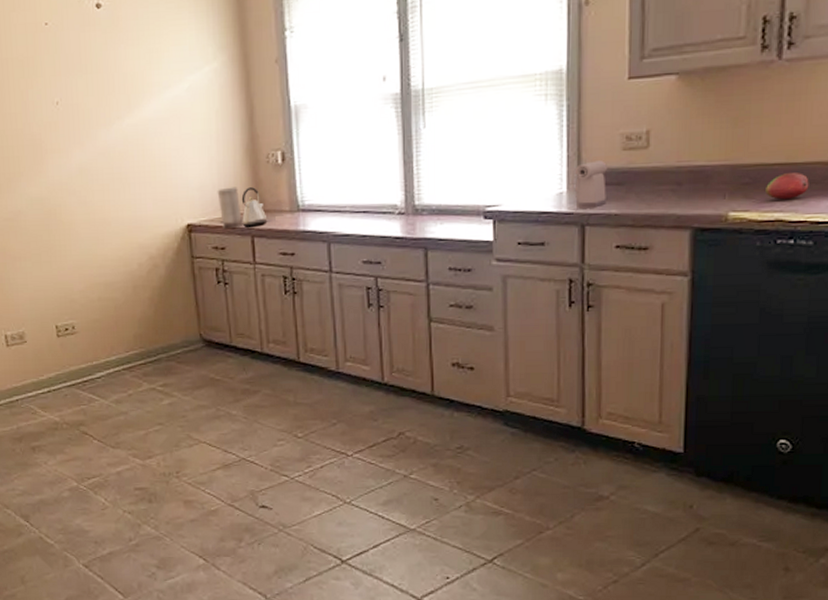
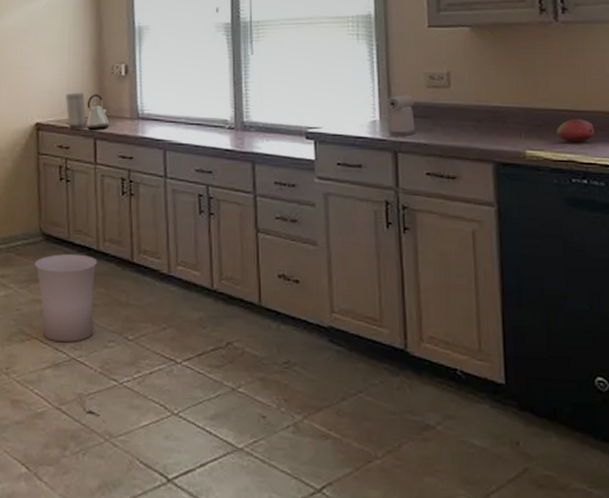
waste bin: none [197,358,262,445] -> present [35,254,97,343]

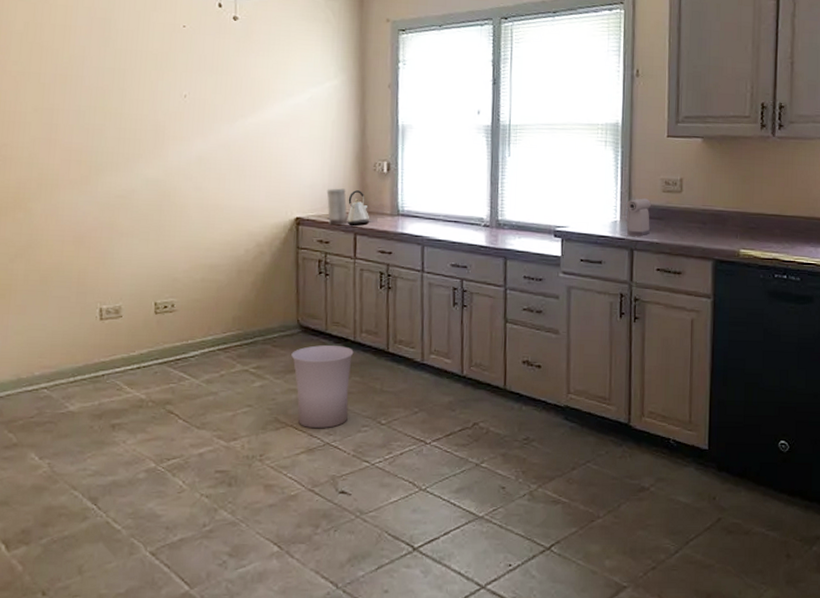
fruit: present [556,119,595,143] -> none [766,223,796,244]

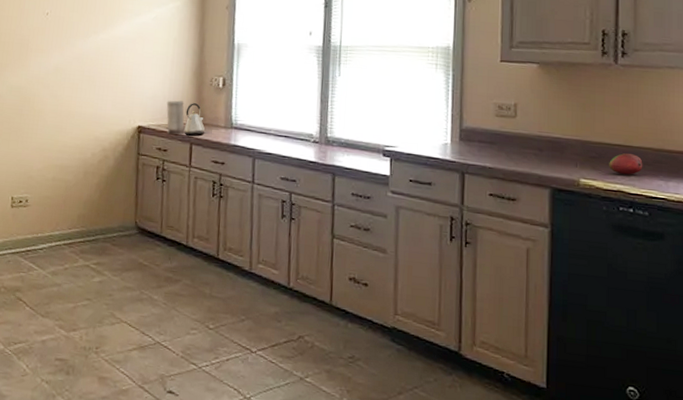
waste bin: present [291,345,354,429] -> none [128,247,186,328]
roll-top bag: present [625,198,652,237] -> none [456,122,484,161]
fruit: none [766,223,796,244] -> present [609,153,643,175]

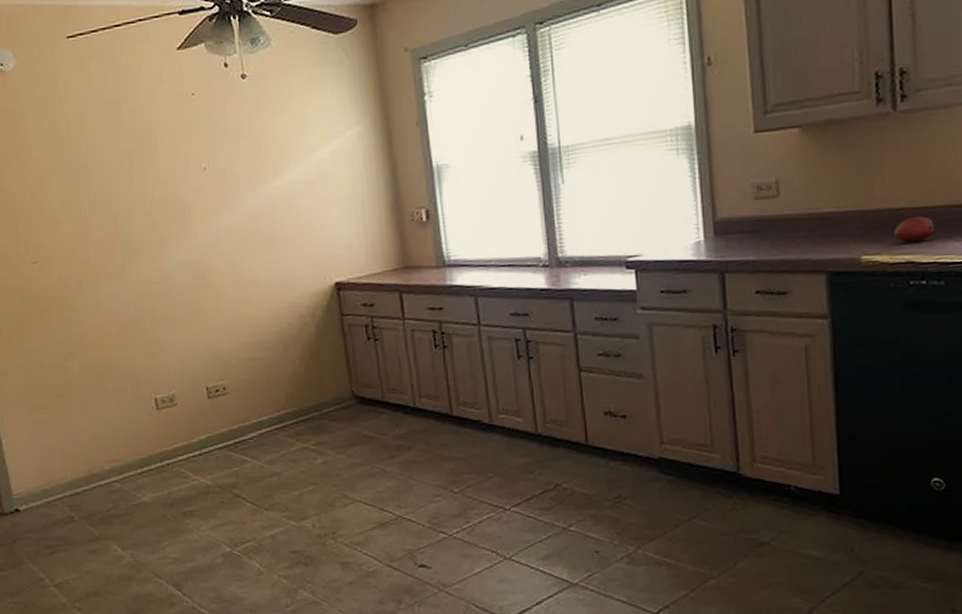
canister: present [166,100,185,135] -> none [364,245,391,287]
kettle: present [184,103,206,137] -> none [388,245,415,285]

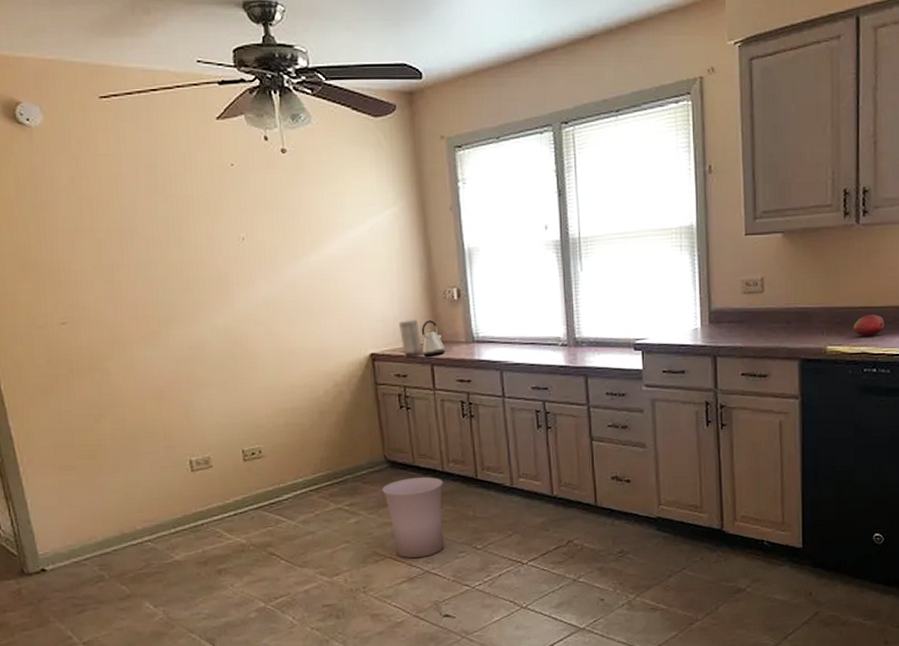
waste bin: none [350,414,418,503] -> present [382,477,444,559]
canister: none [364,245,391,287] -> present [398,320,424,359]
kettle: none [388,245,415,285] -> present [421,320,445,358]

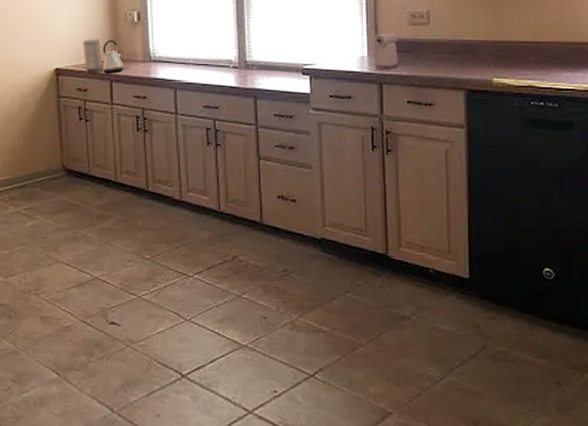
waste bin: present [382,477,444,559] -> none [58,187,116,265]
roll-top bag: none [706,302,733,343] -> present [373,32,399,71]
fruit: present [853,315,885,336] -> none [519,50,552,70]

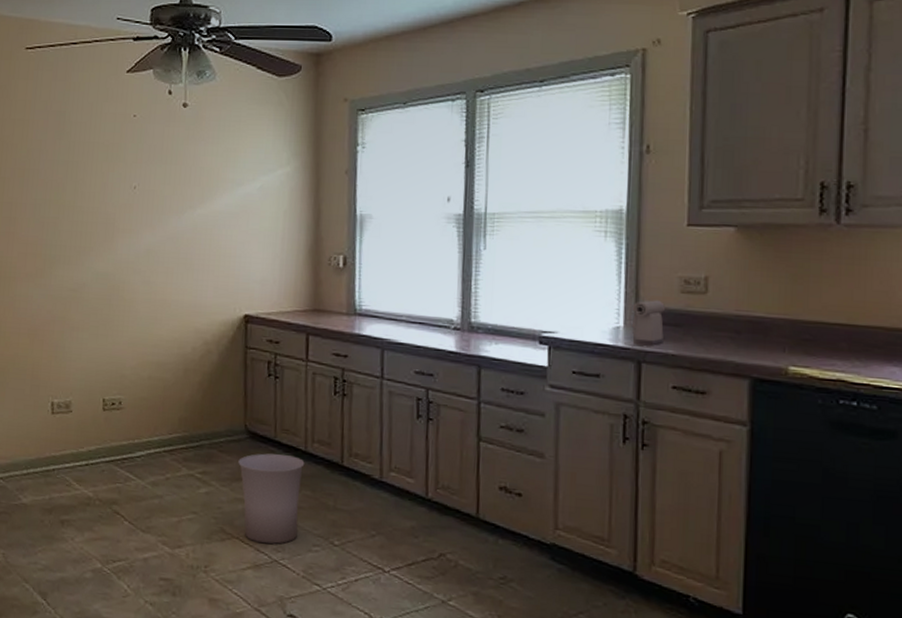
waste bin: none [58,187,116,265] -> present [238,453,305,544]
canister: present [82,39,104,74] -> none [277,284,300,325]
kettle: present [102,40,124,74] -> none [299,286,324,326]

